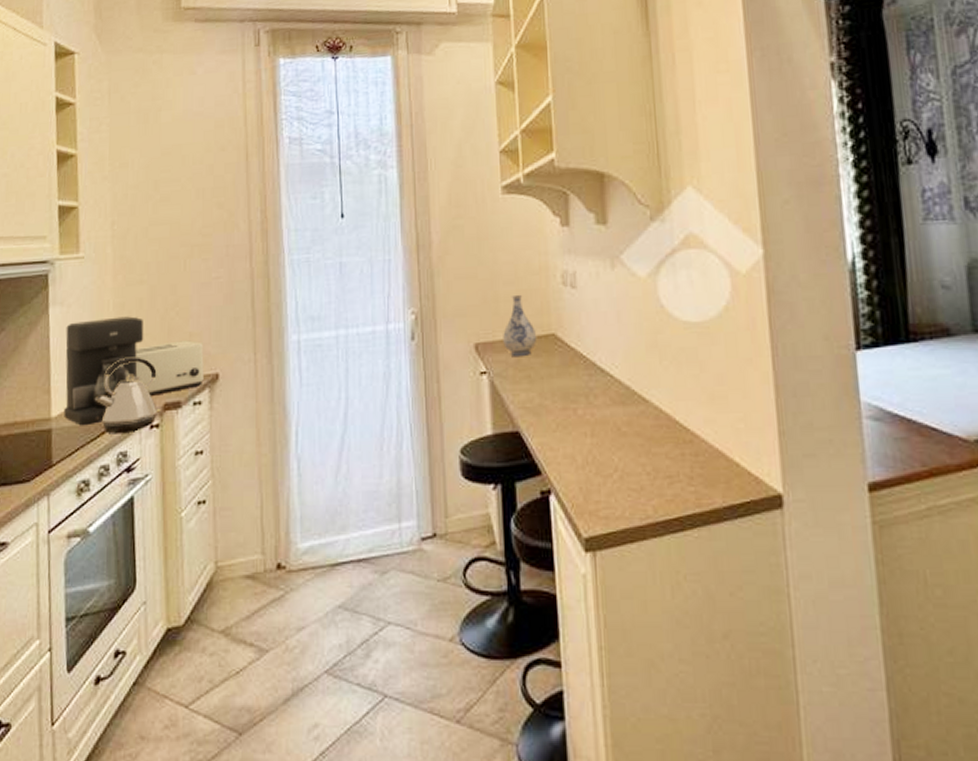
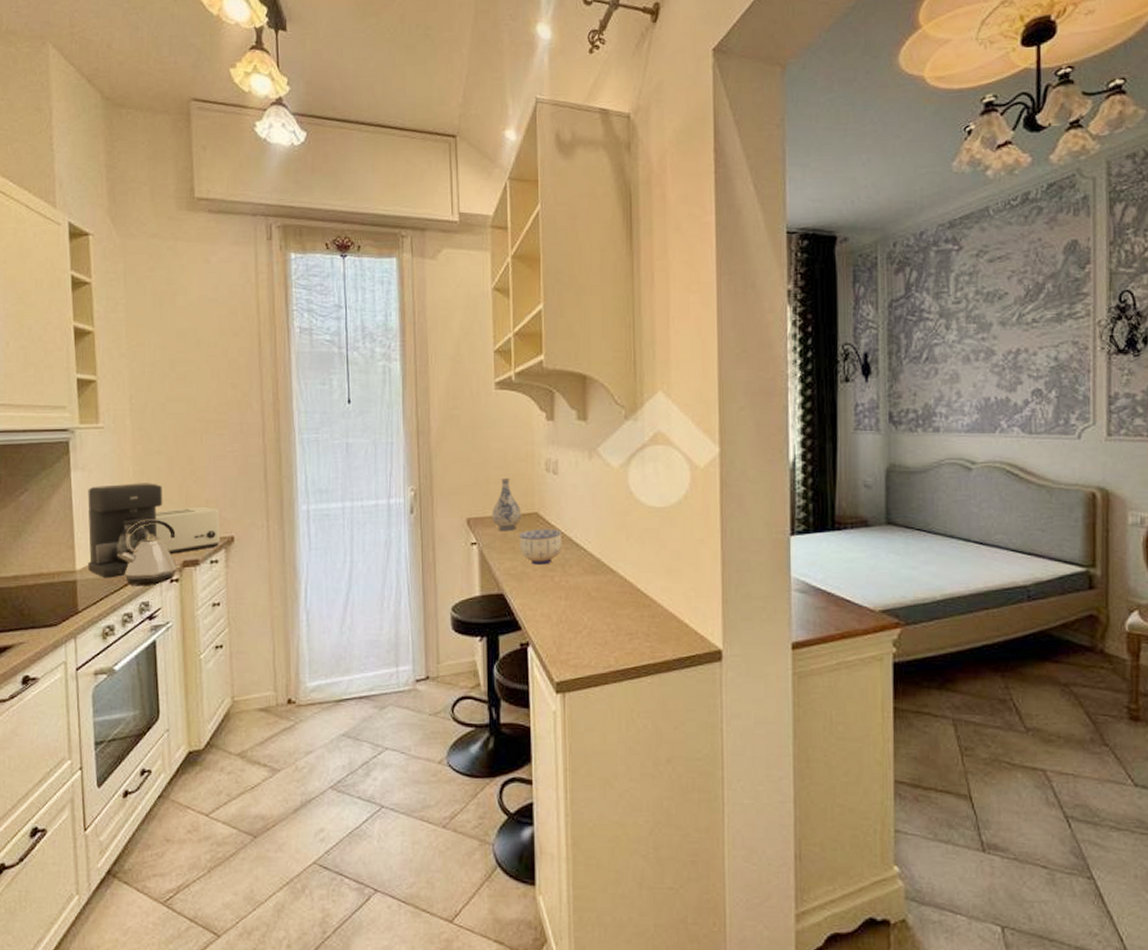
bowl: none [534,352,585,396] -> present [518,528,562,565]

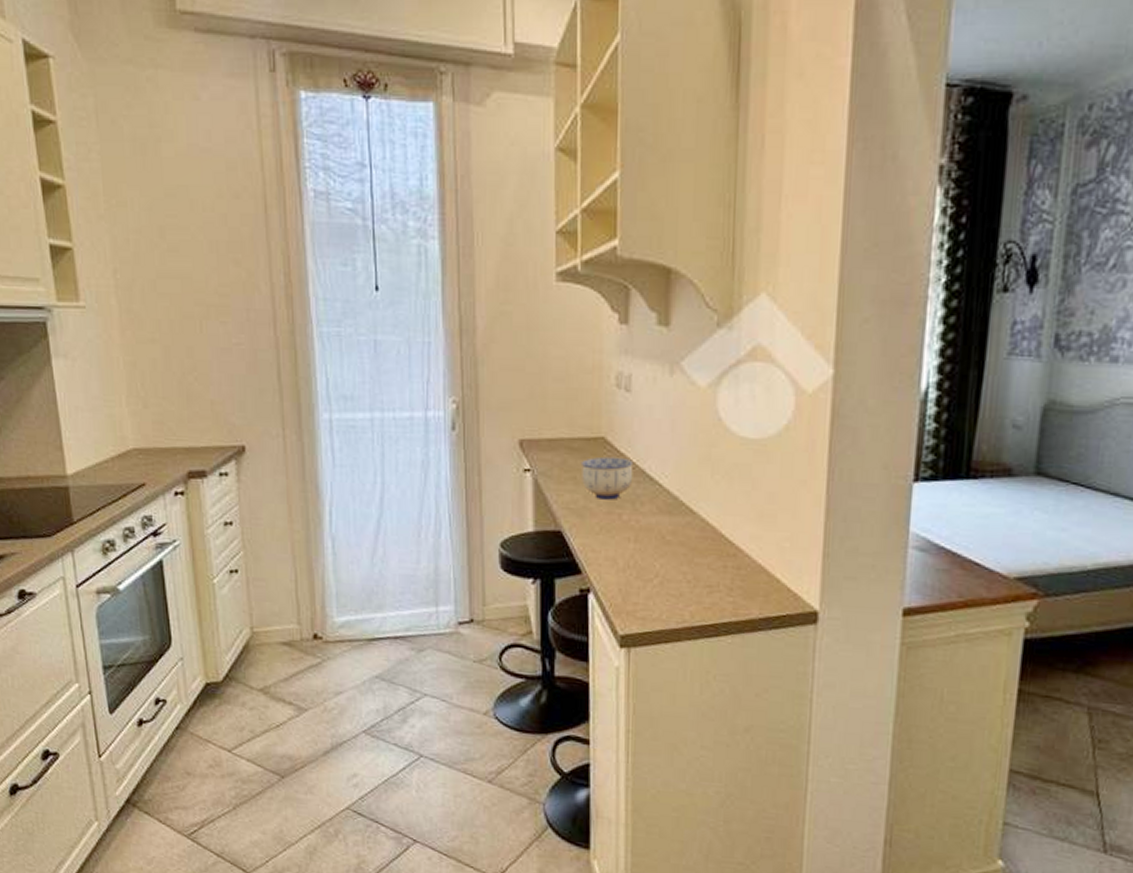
coffee maker: present [88,483,163,577] -> none [73,376,161,486]
kettle: present [116,519,181,587] -> none [111,420,186,498]
toaster: present [155,506,220,554] -> none [153,408,229,463]
vase: present [492,477,522,531] -> none [549,392,586,458]

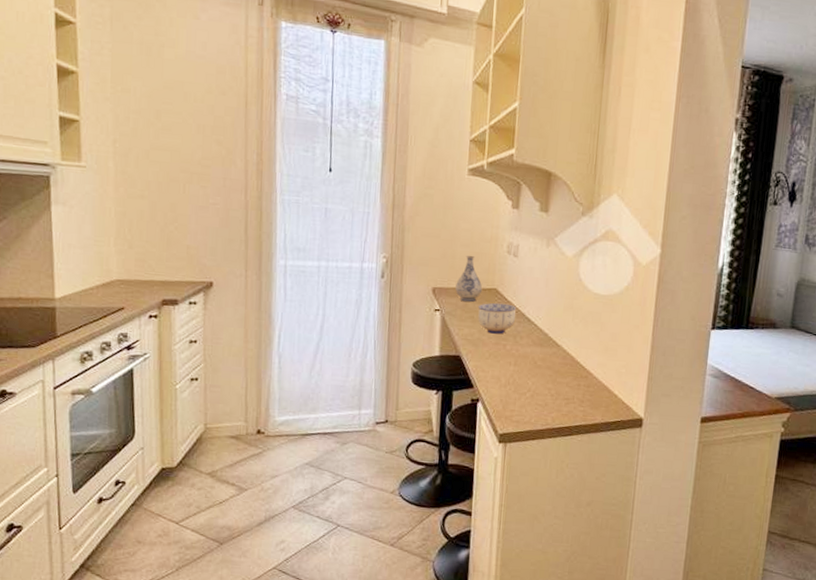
vase: none [549,392,586,458] -> present [455,255,483,303]

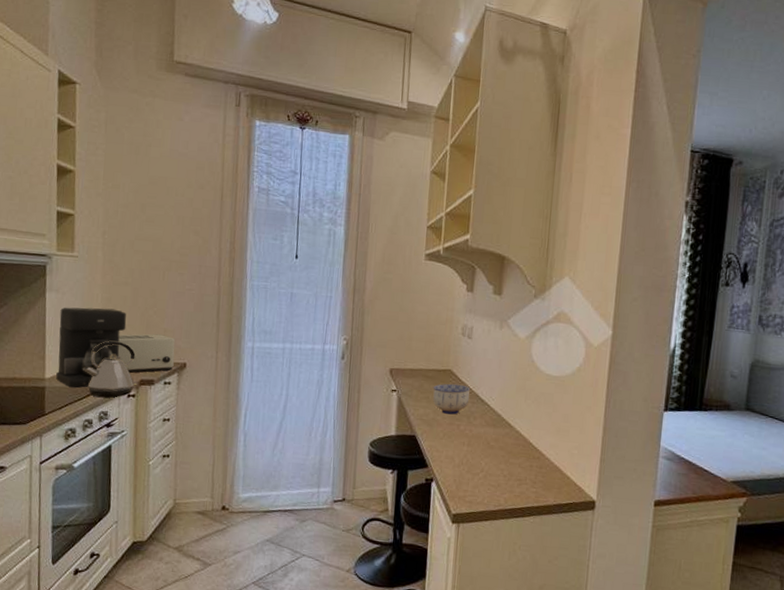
coffee maker: none [67,221,145,308] -> present [56,307,127,388]
kettle: none [96,258,160,319] -> present [82,340,138,398]
toaster: none [136,250,200,292] -> present [118,334,176,373]
vase: present [455,255,483,303] -> none [411,337,438,383]

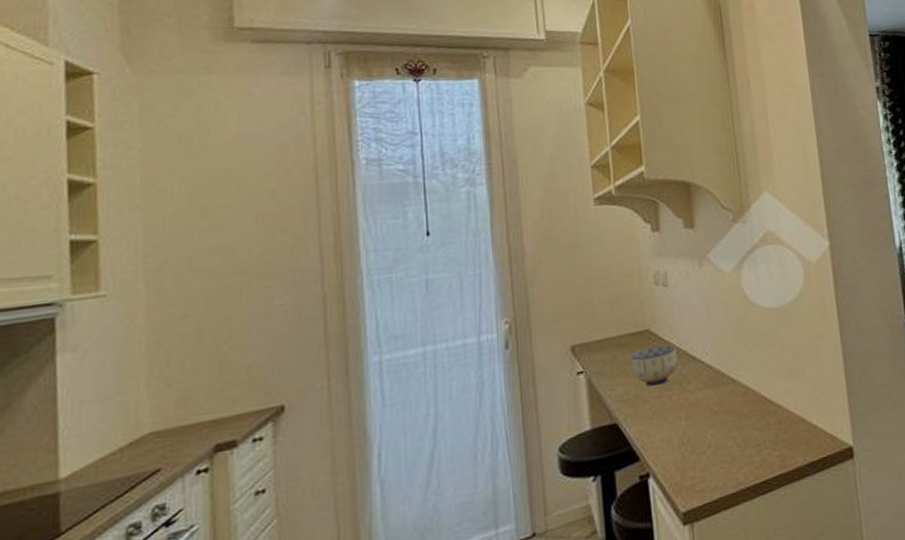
coffee maker: present [56,307,127,388] -> none [77,355,188,483]
kettle: present [82,340,138,398] -> none [120,397,211,487]
toaster: present [118,334,176,373] -> none [176,374,266,439]

